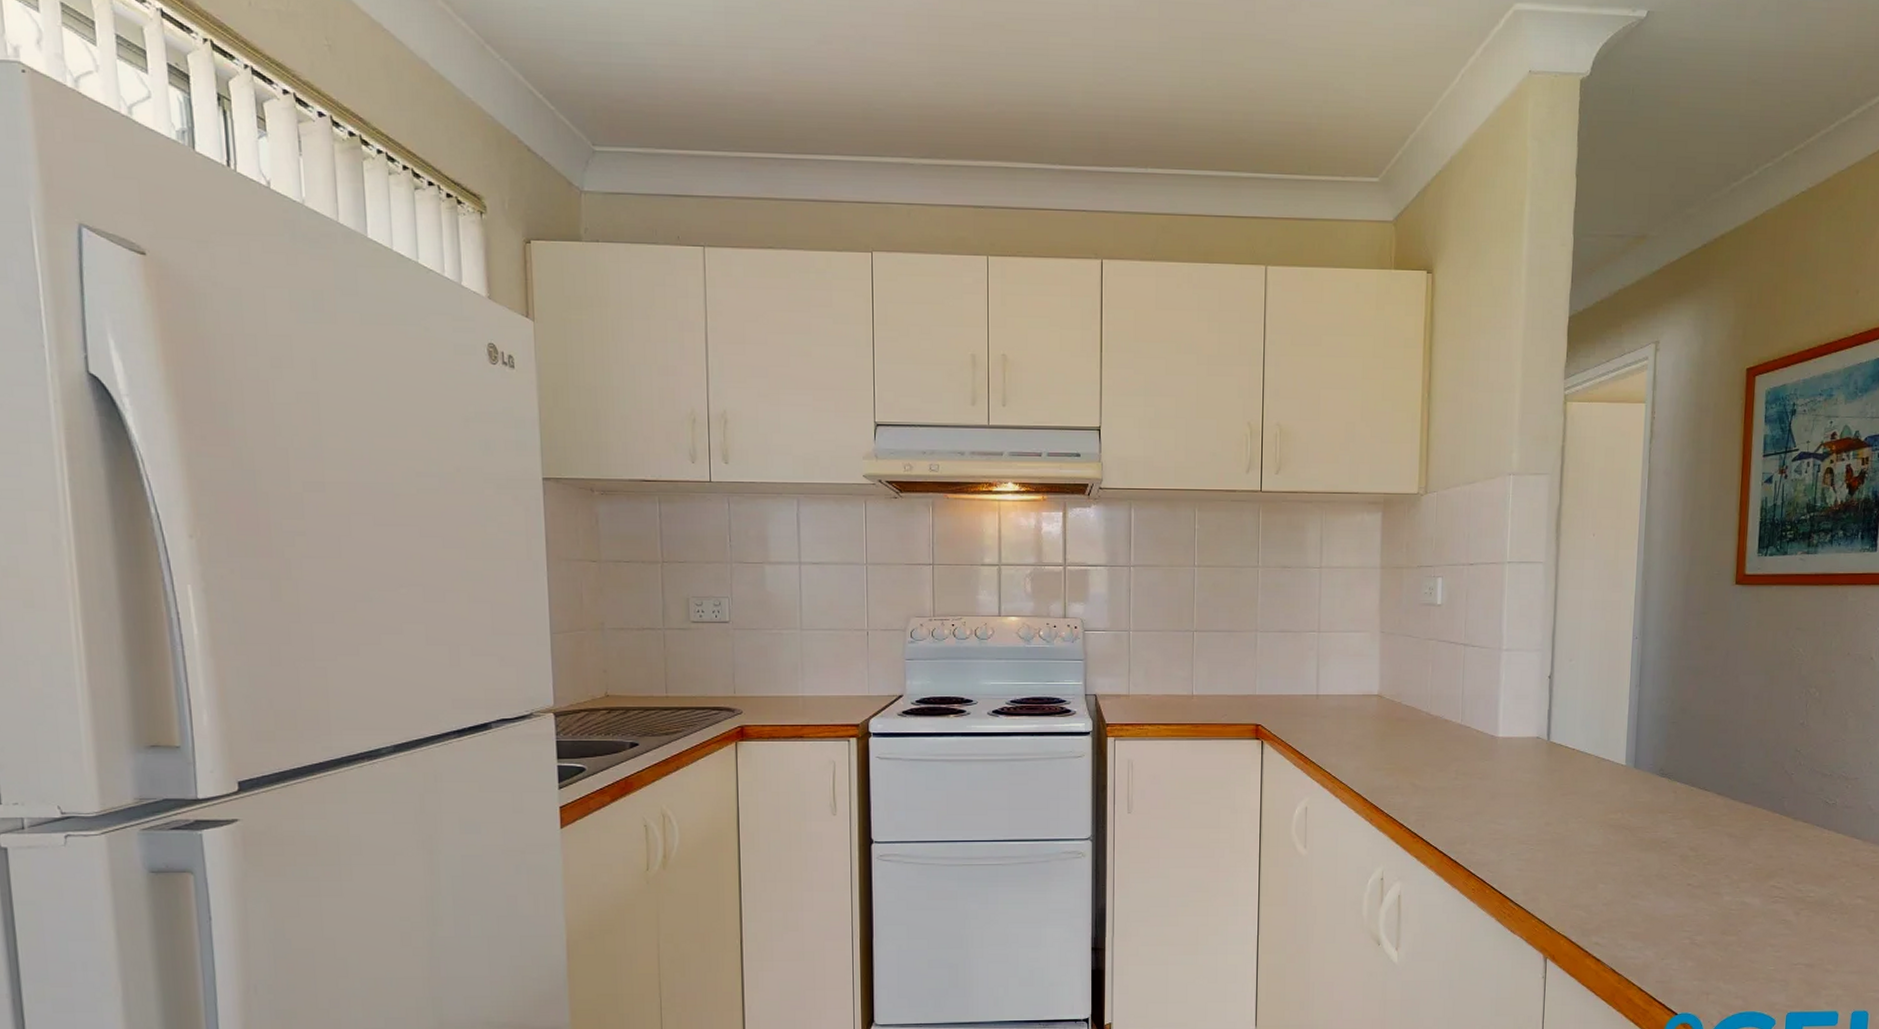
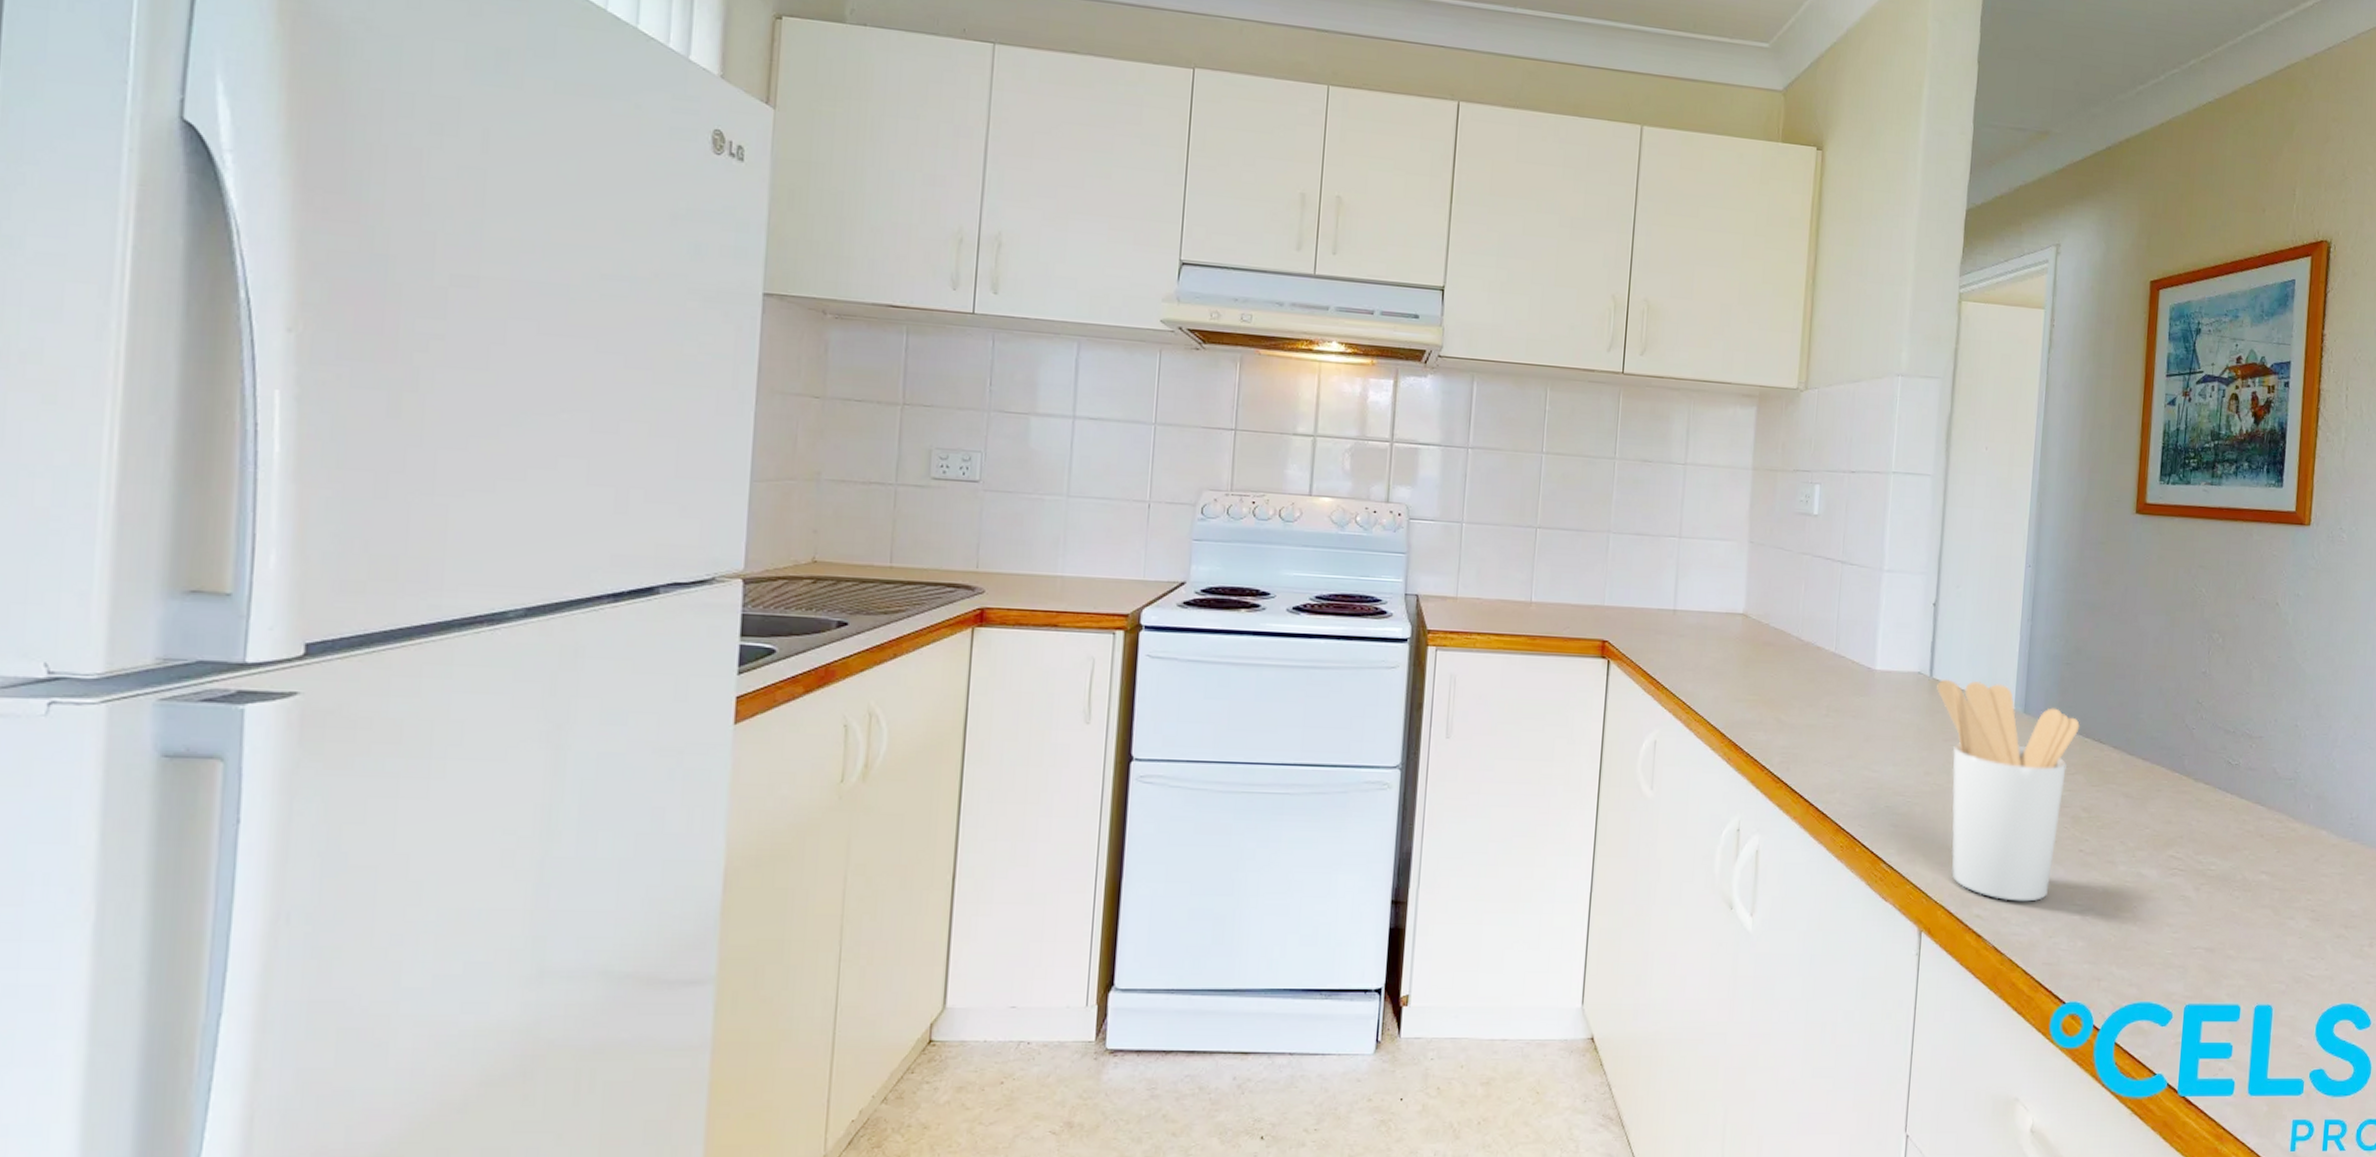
utensil holder: none [1554,741,1686,930] -> present [1937,680,2080,902]

